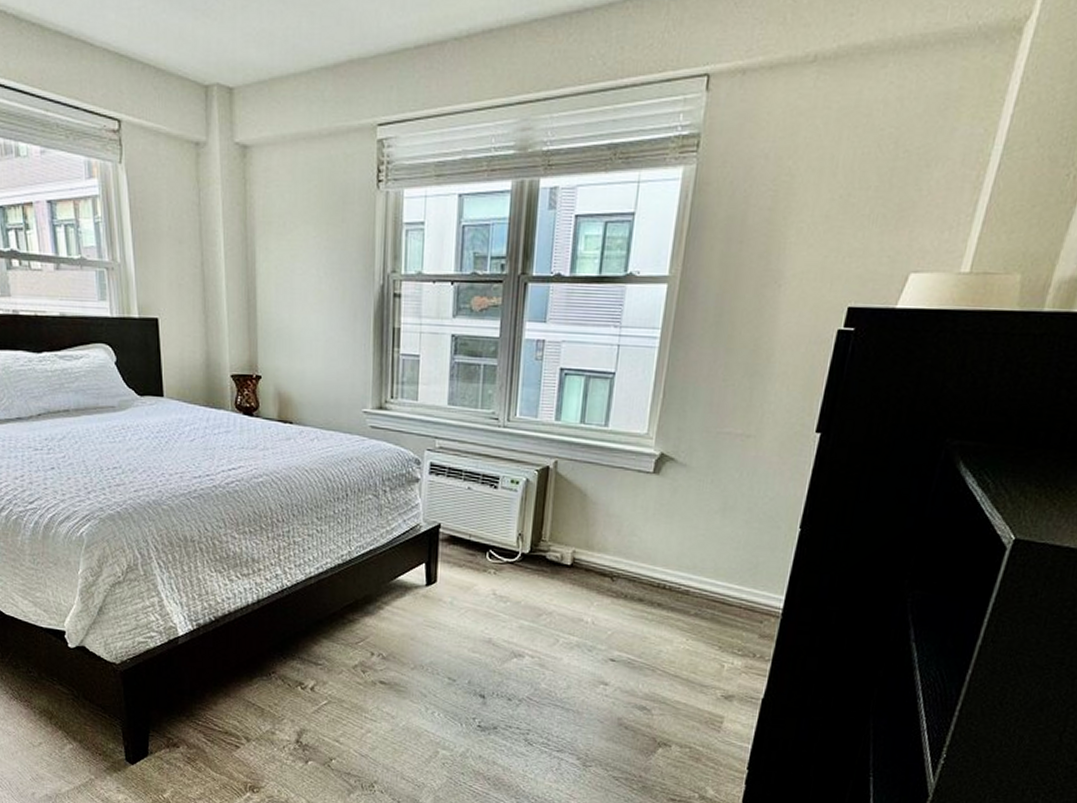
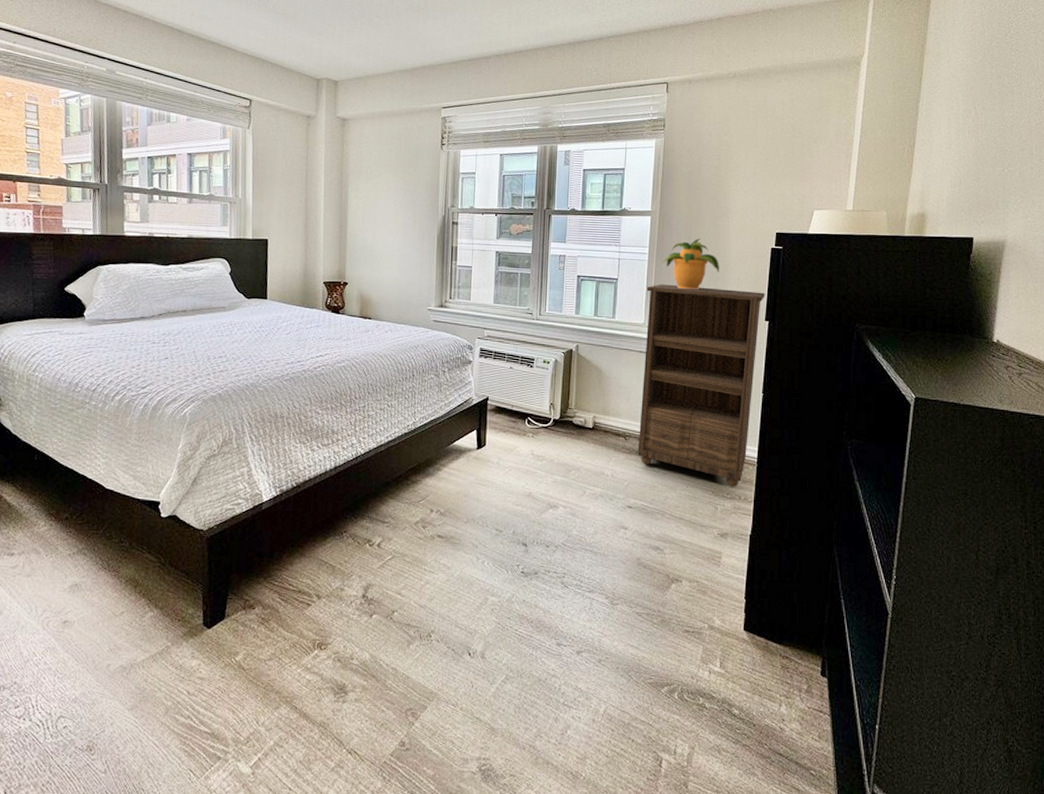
bookshelf: none [626,380,821,643] -> present [637,284,765,487]
potted plant: none [679,316,760,390] -> present [662,238,719,290]

